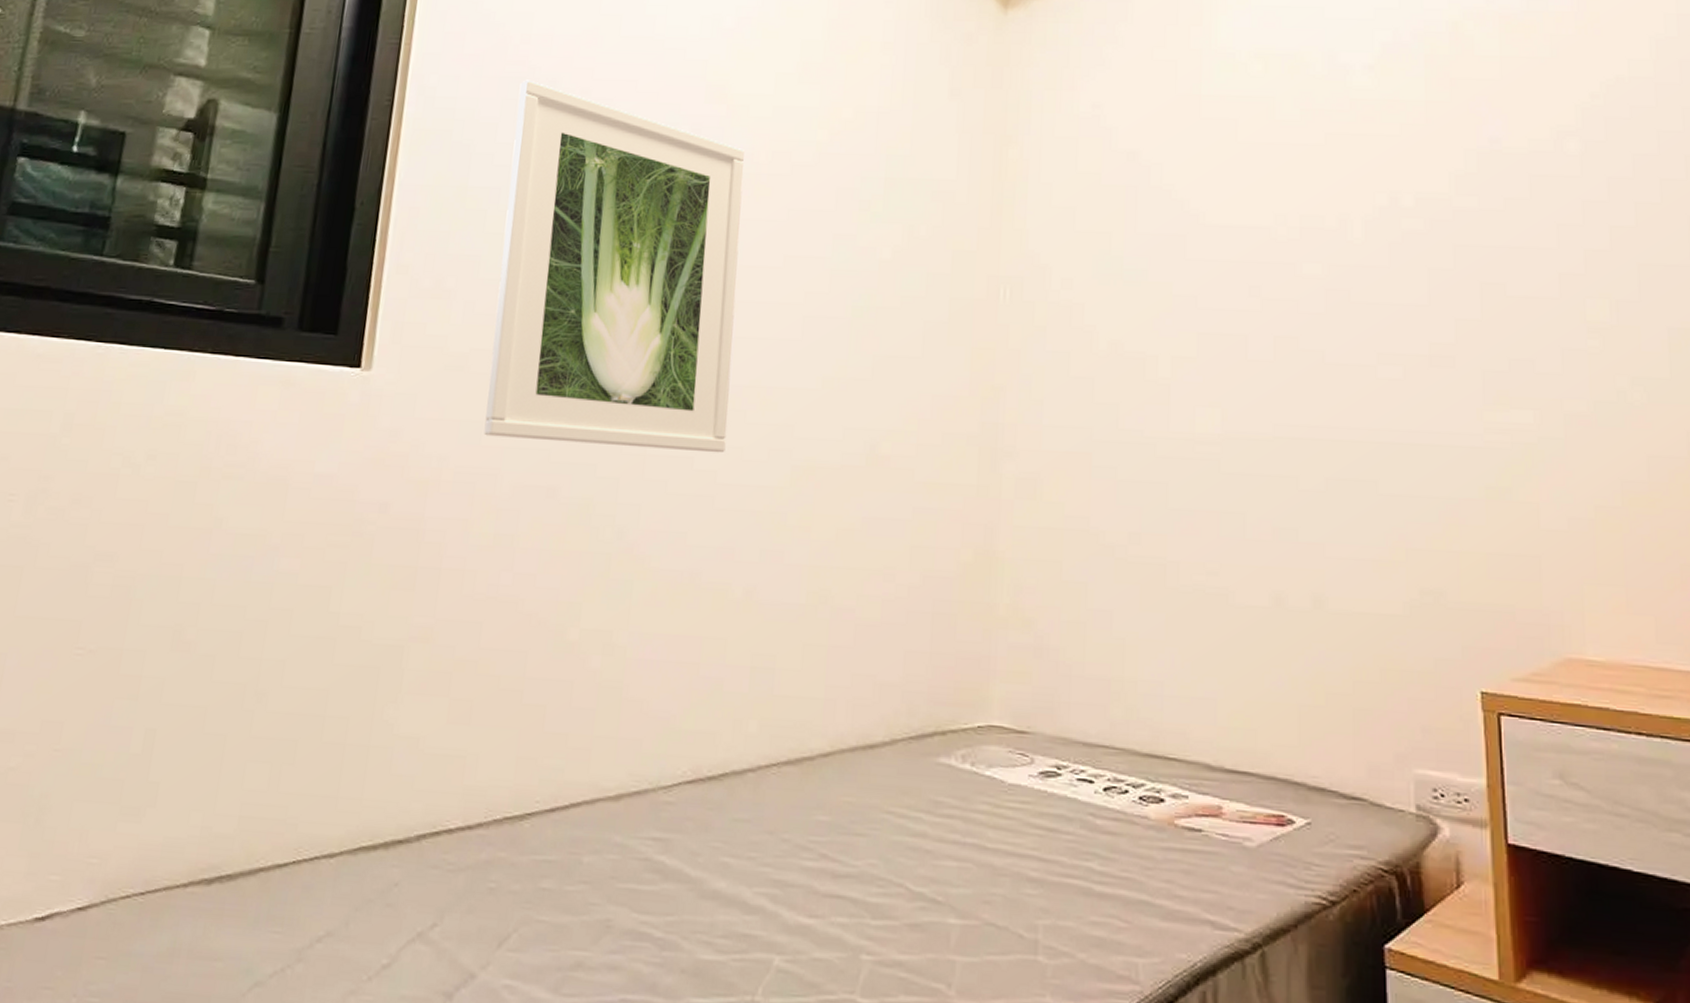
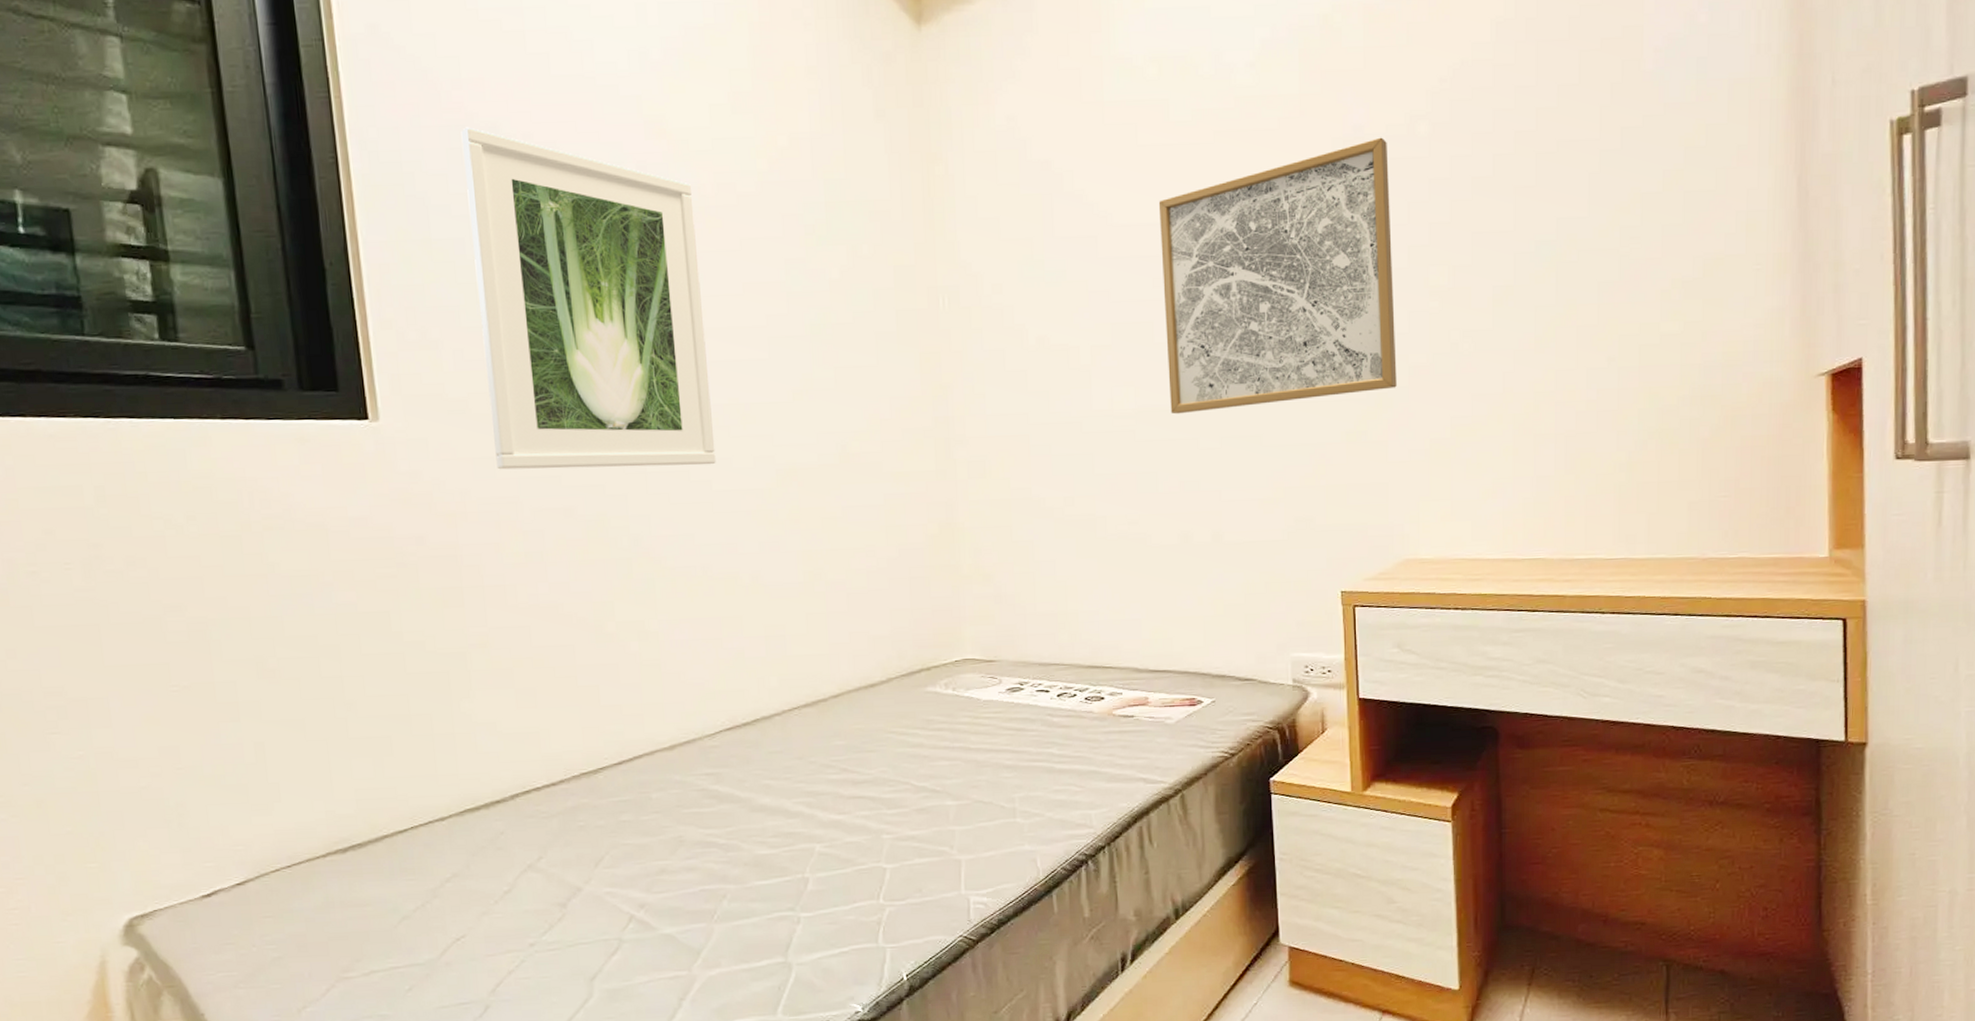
wall art: none [1259,151,1549,446] -> present [1158,137,1397,415]

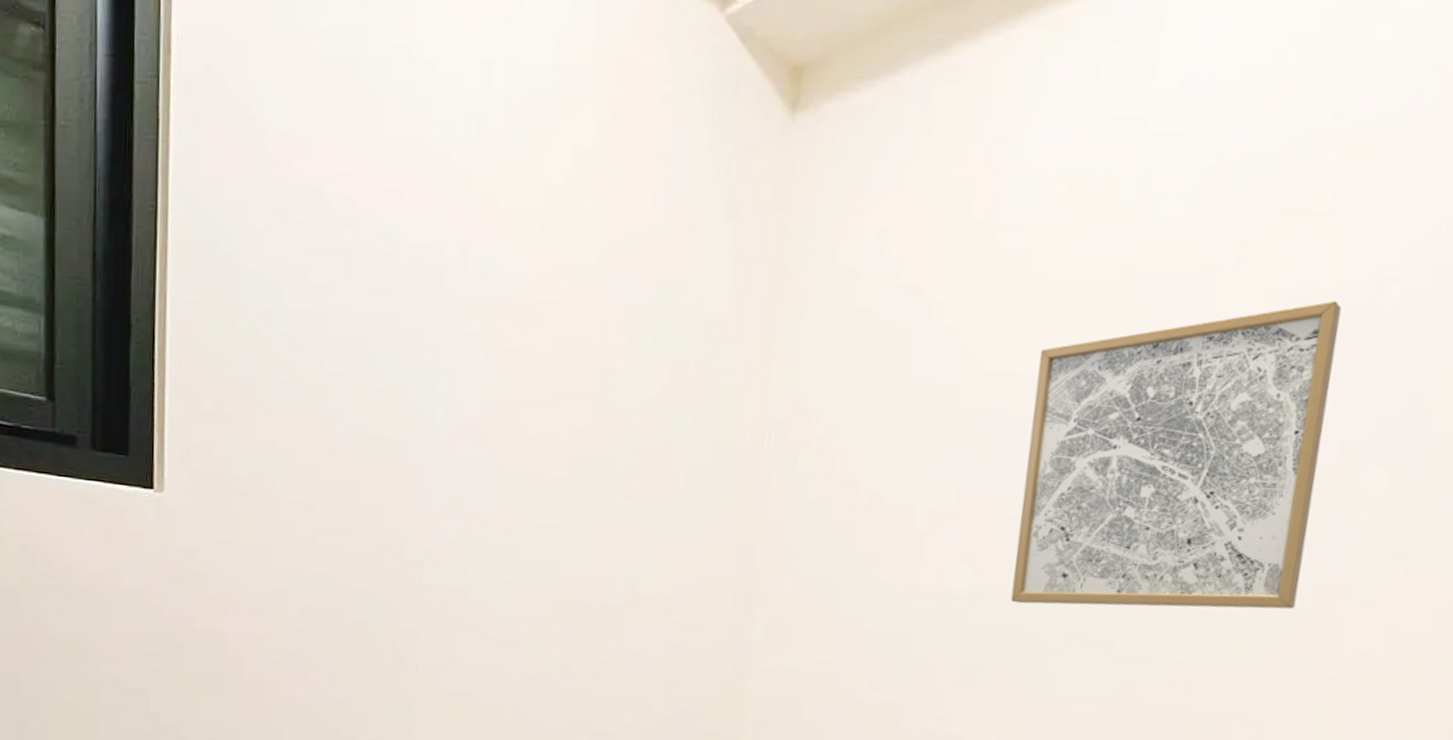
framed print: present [461,127,716,470] -> none [272,186,513,587]

